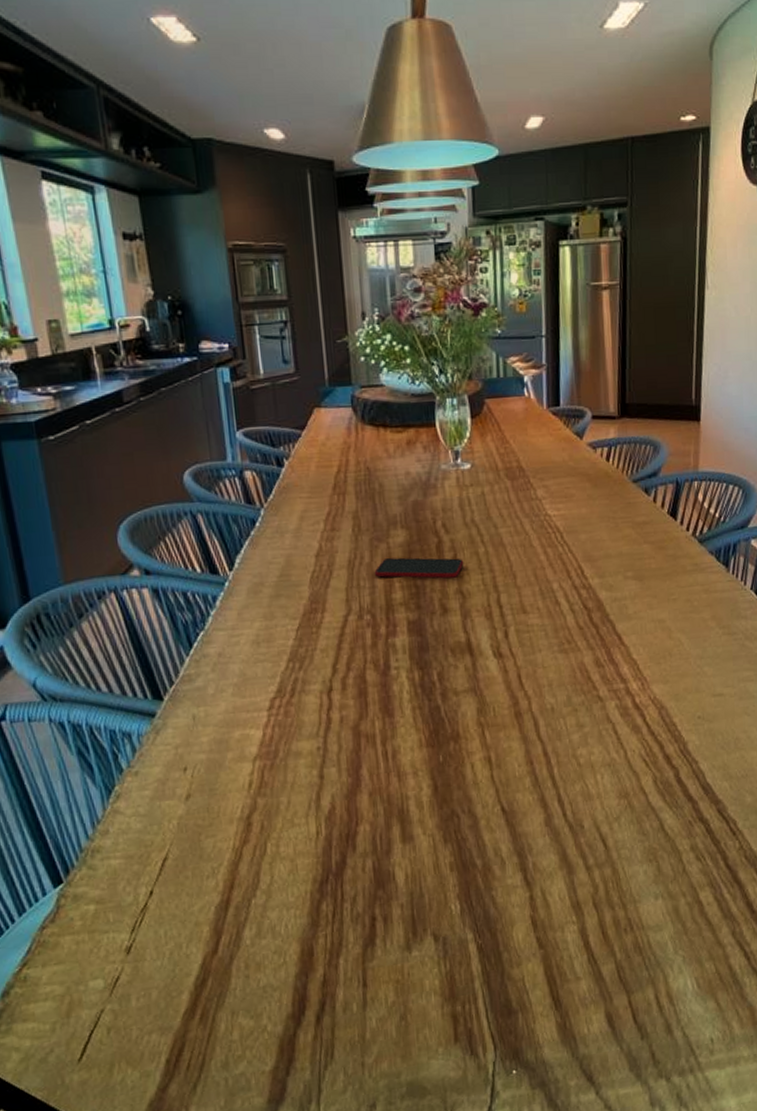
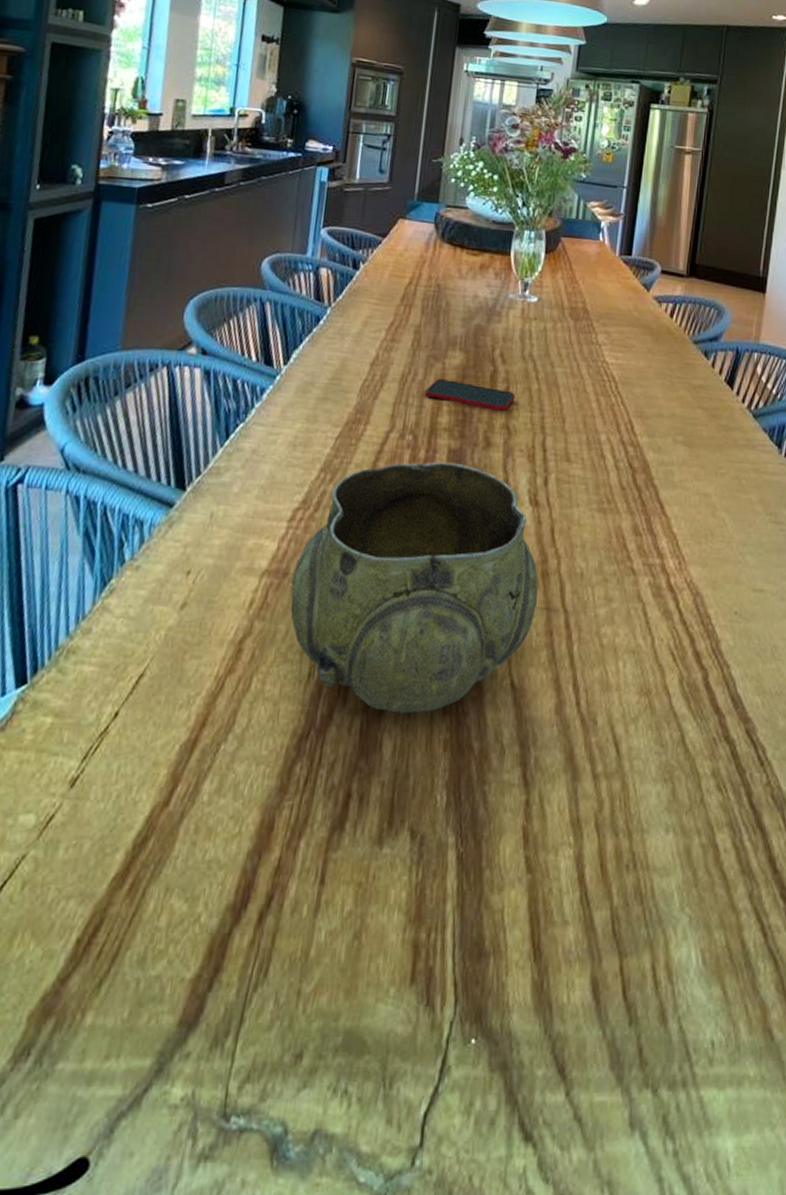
decorative bowl: none [283,632,515,850] -> present [290,461,539,714]

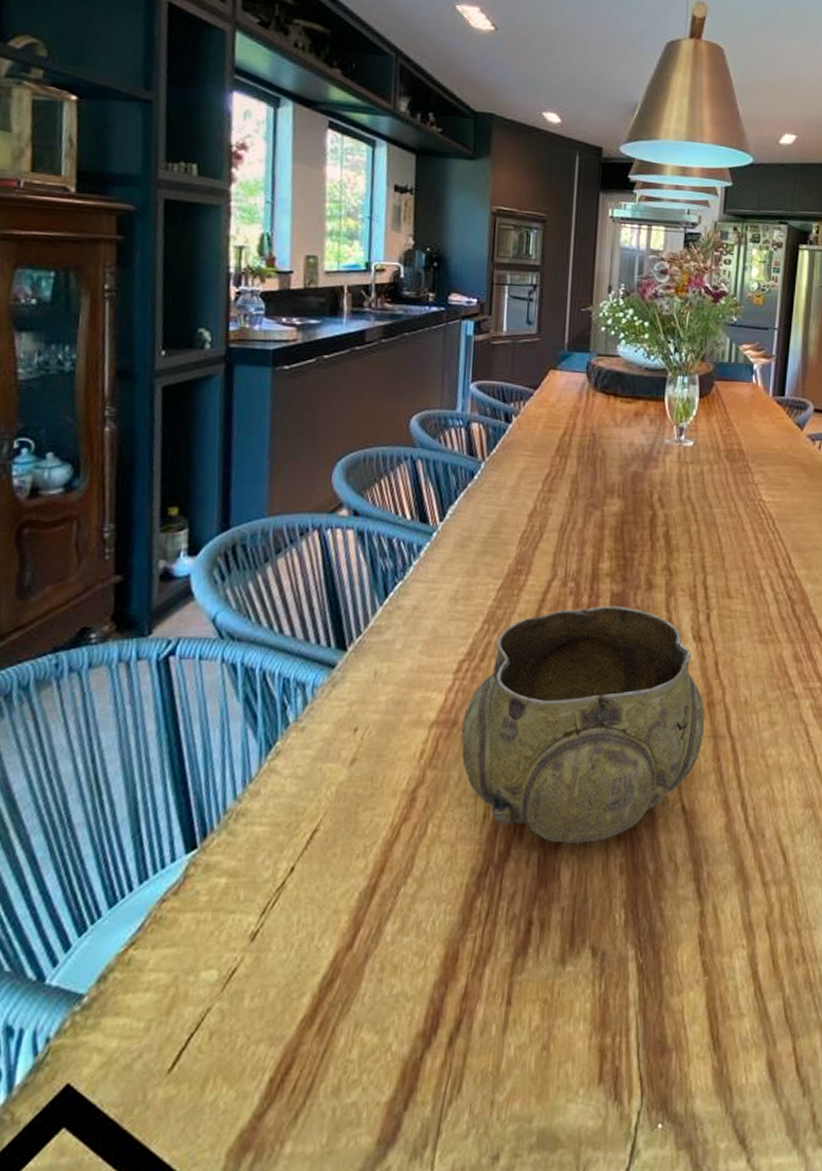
smartphone: present [424,379,516,411] -> none [585,526,675,553]

